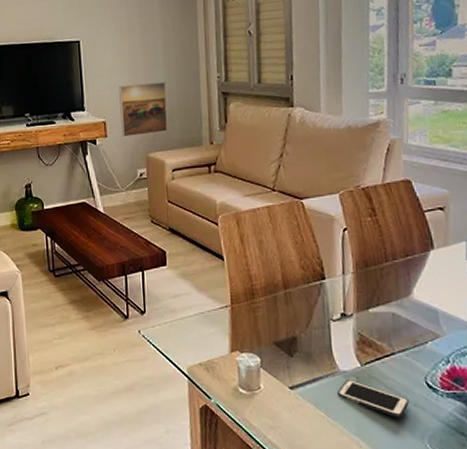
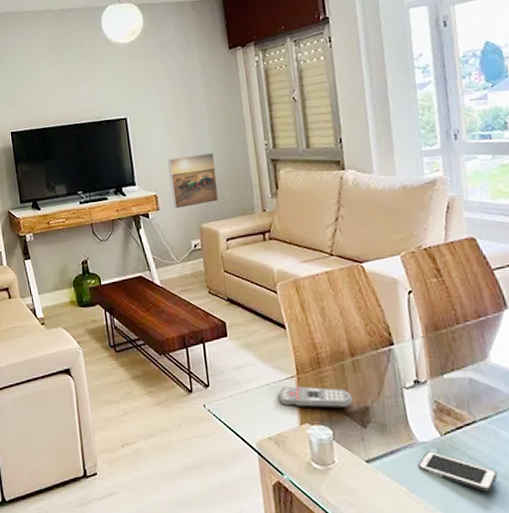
remote control: none [211,315,282,338] -> present [278,386,353,409]

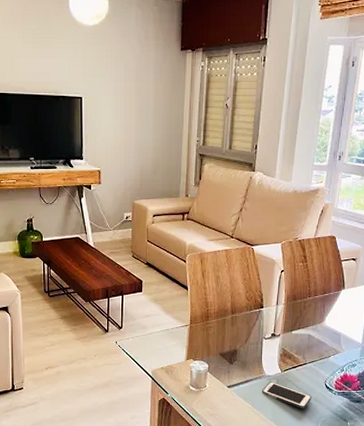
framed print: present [167,152,220,210] -> none [112,140,154,185]
remote control: present [278,386,353,409] -> none [173,332,227,350]

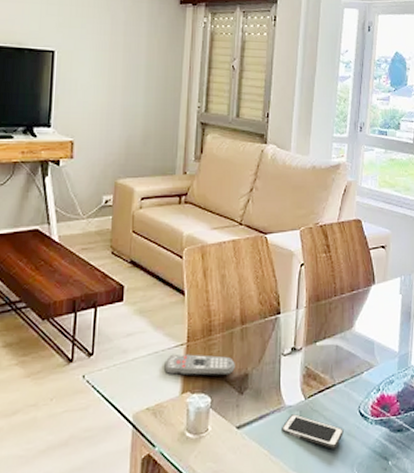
remote control: none [173,332,227,350] -> present [164,353,235,376]

